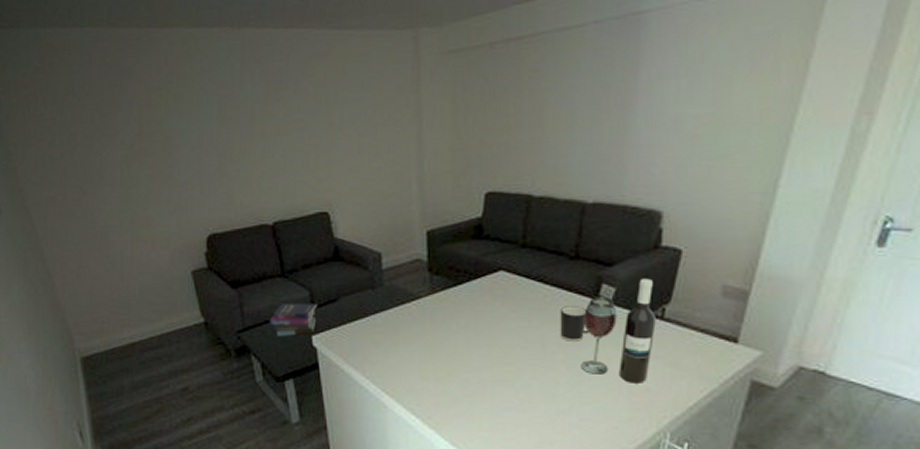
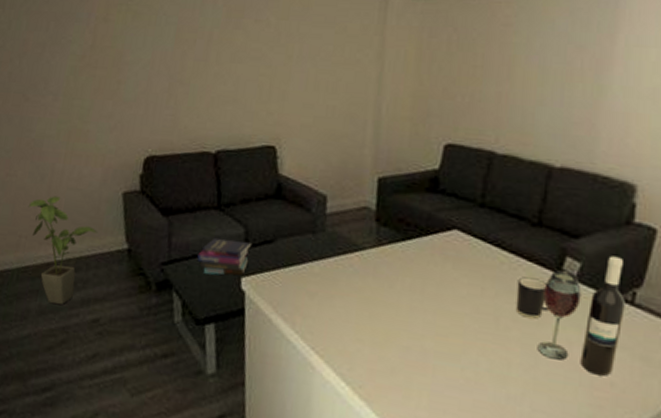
house plant: none [104,281,174,379] -> present [27,196,98,305]

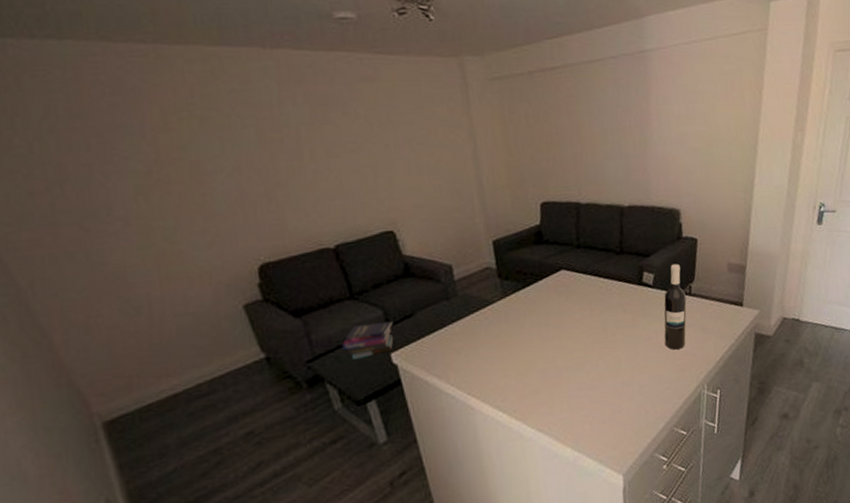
house plant: present [27,196,98,305] -> none [128,325,226,433]
mug: present [515,276,549,319] -> none [614,292,639,323]
wineglass: present [537,270,582,360] -> none [632,282,658,348]

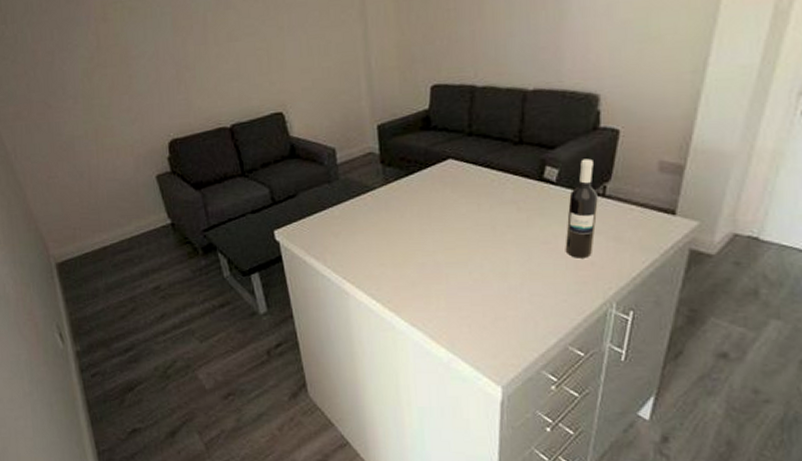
books: present [342,321,395,360] -> none [232,199,278,233]

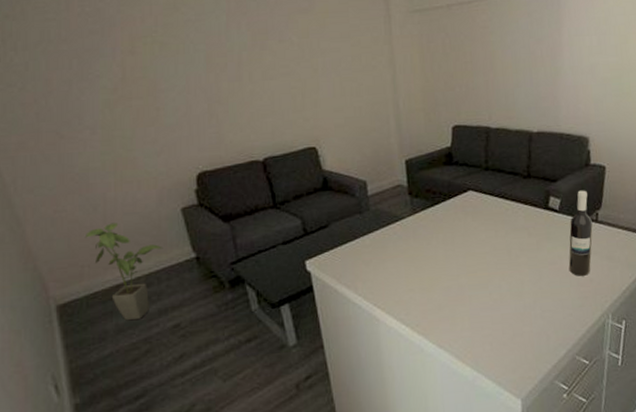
house plant: none [74,189,142,281] -> present [84,222,163,321]

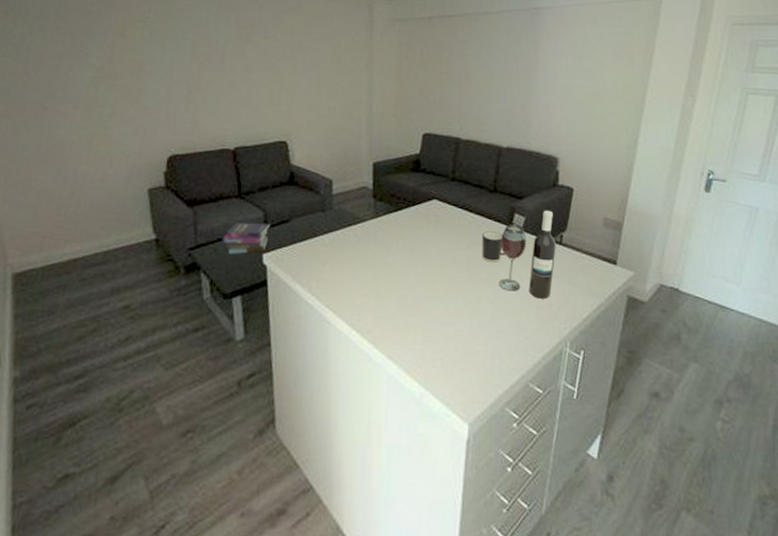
house plant: present [84,222,163,321] -> none [50,196,125,297]
books: none [263,230,310,264] -> present [222,222,270,254]
mug: none [519,216,543,246] -> present [482,231,505,262]
wineglass: none [537,207,564,272] -> present [499,224,527,291]

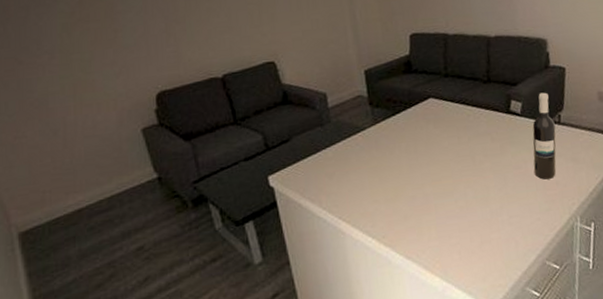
books: present [222,222,270,254] -> none [225,146,272,181]
mug: present [482,231,505,262] -> none [481,121,507,152]
wineglass: present [499,224,527,291] -> none [500,111,527,177]

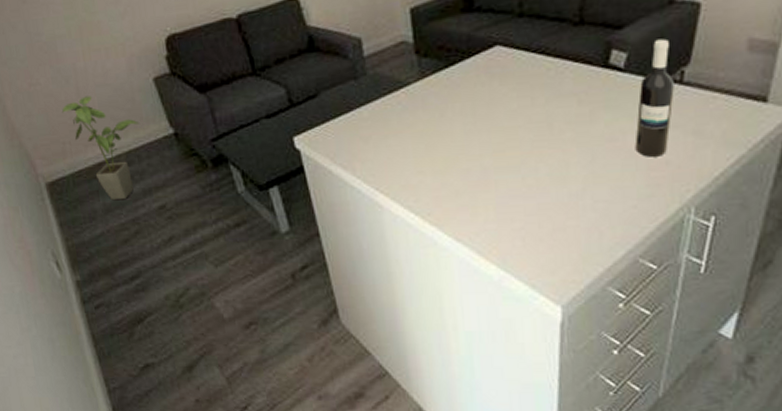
house plant: none [45,146,125,246] -> present [61,96,140,201]

